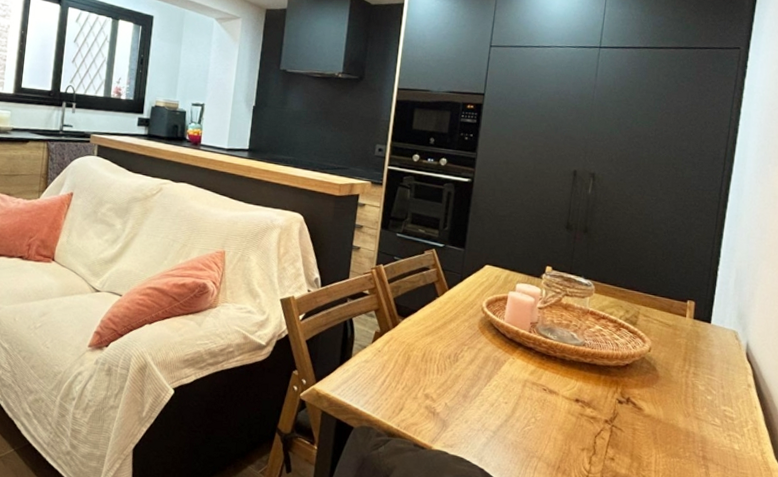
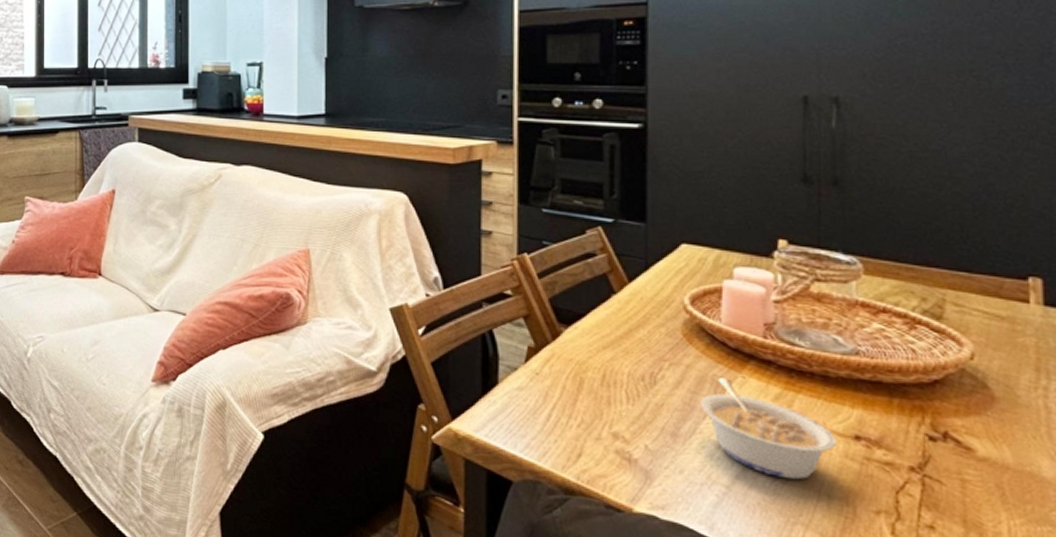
legume: none [484,358,564,428] -> present [700,378,836,480]

